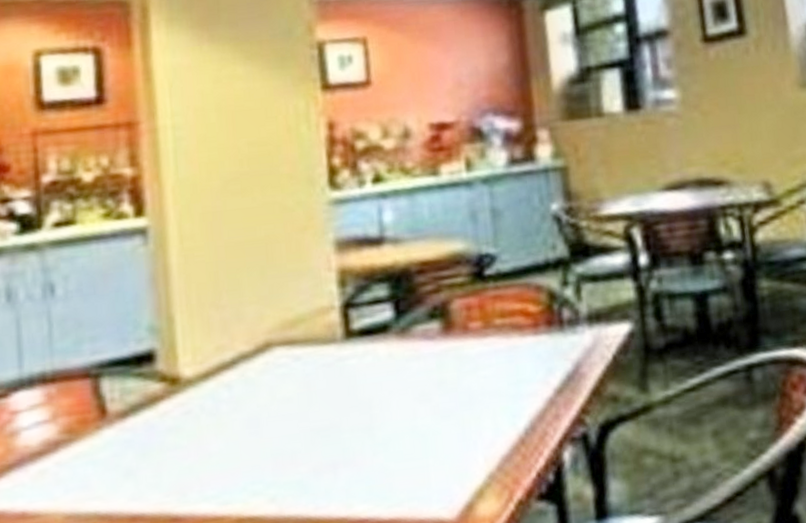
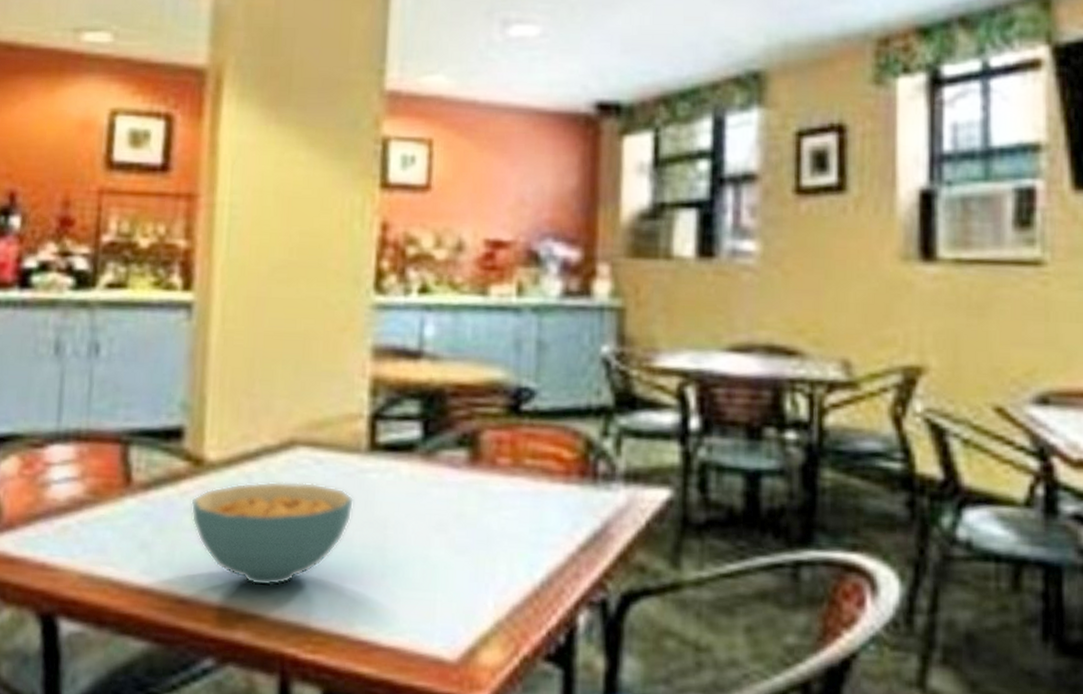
cereal bowl: none [172,379,337,489] -> present [191,481,355,587]

